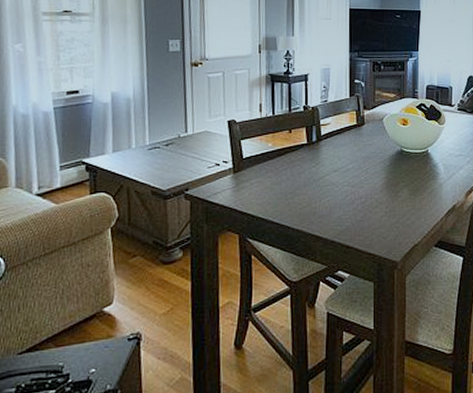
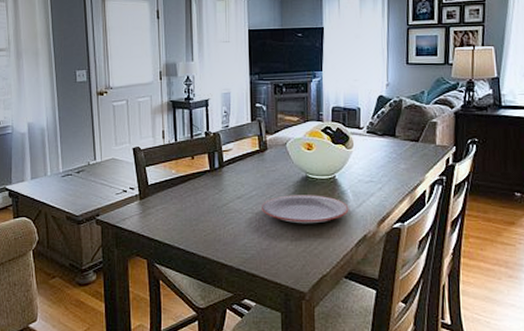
plate: none [358,168,440,196] -> present [262,195,349,224]

